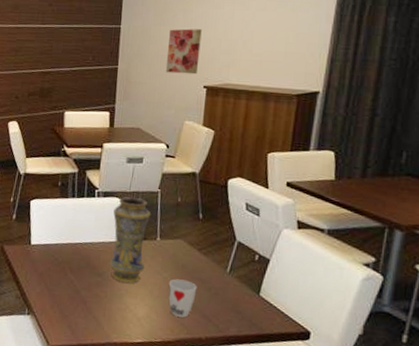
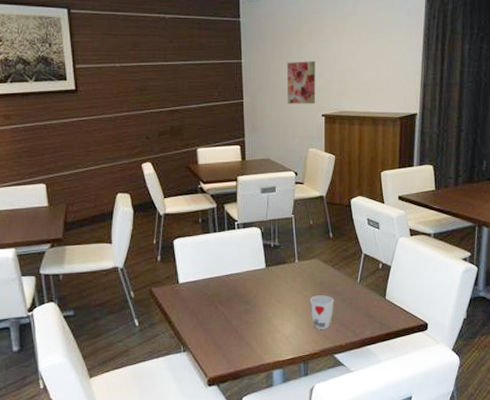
vase: present [109,197,151,283] -> none [254,225,288,306]

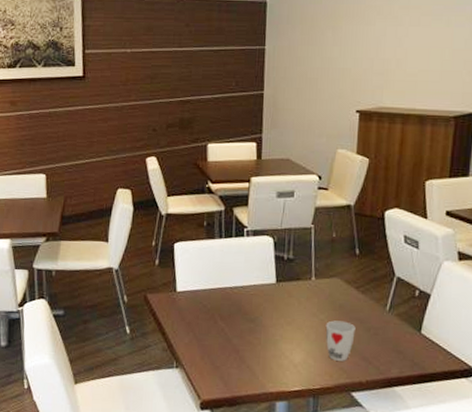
wall art: present [286,61,316,104] -> none [315,48,353,98]

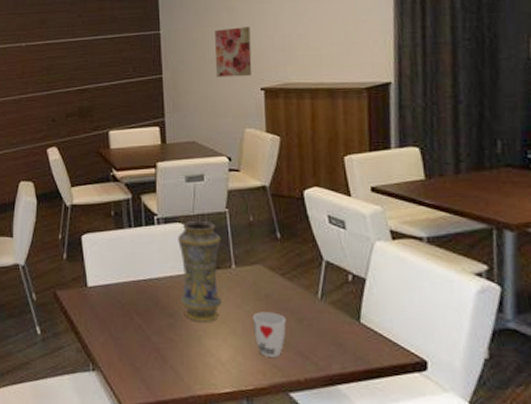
vase: none [261,235,305,328] -> present [178,221,222,322]
wall art: none [315,48,353,98] -> present [214,27,252,78]

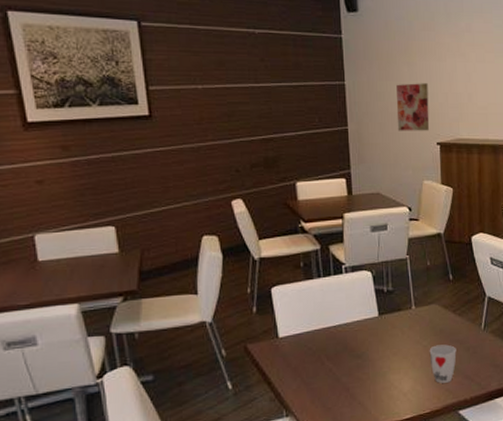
vase: present [178,221,222,322] -> none [364,268,403,360]

